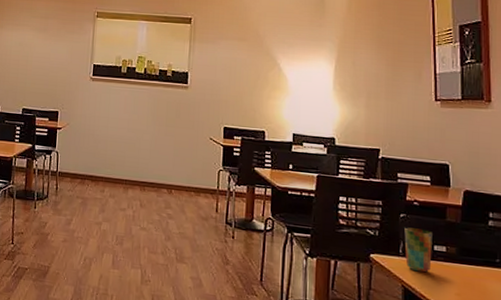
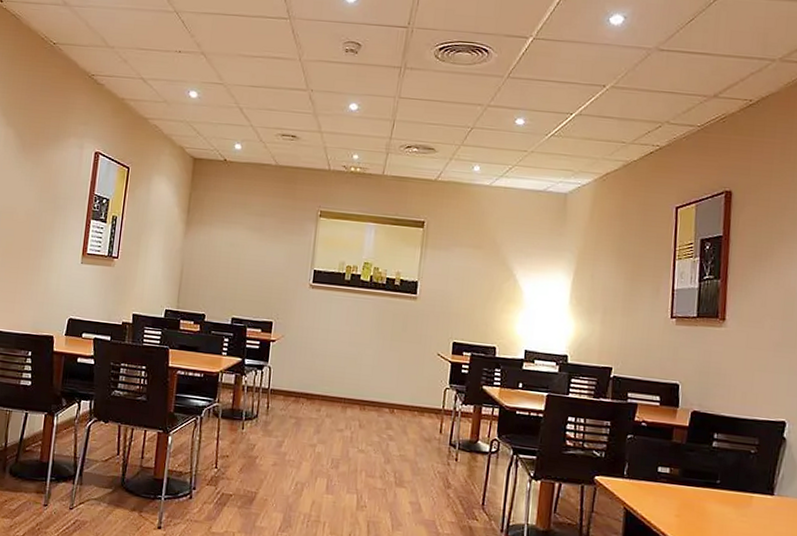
cup: present [404,227,433,273] -> none [629,448,658,495]

